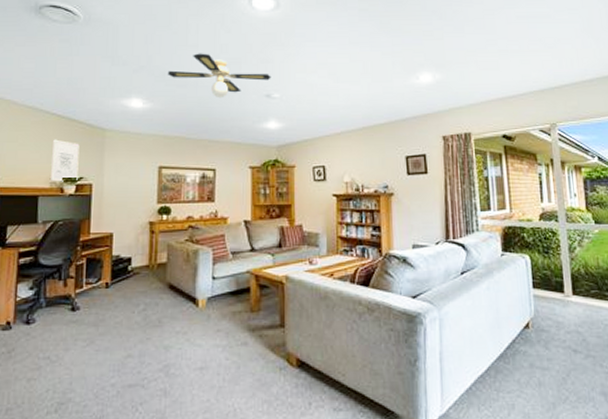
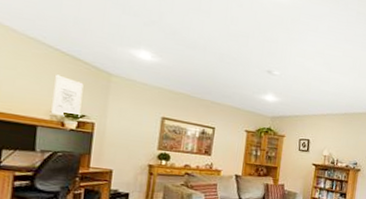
ceiling fan: present [168,53,271,98] -> none [178,19,274,66]

